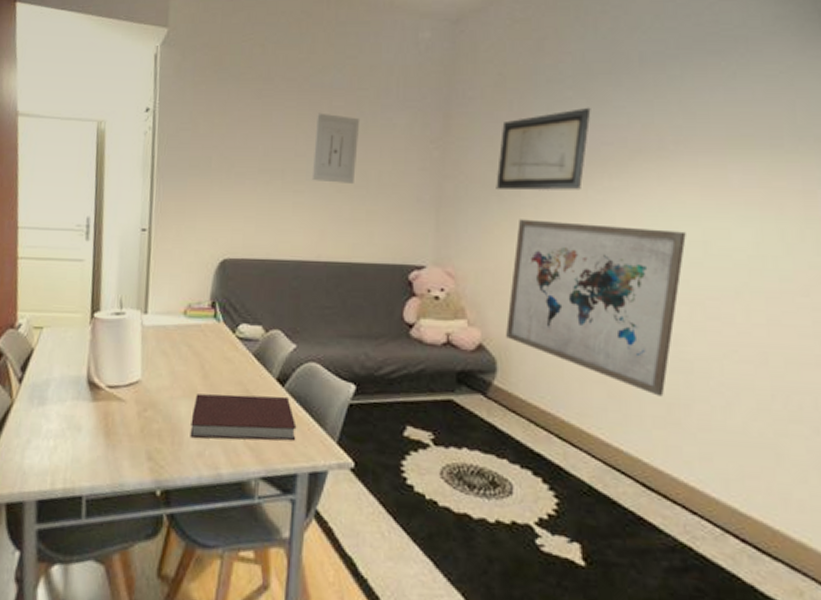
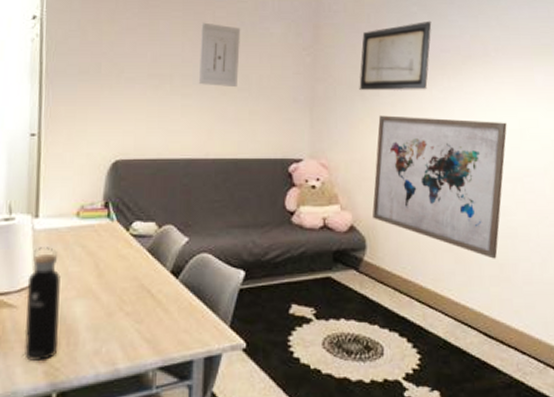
water bottle: none [131,343,167,458] -> present [24,247,61,362]
notebook: present [190,394,297,442] -> none [86,287,191,338]

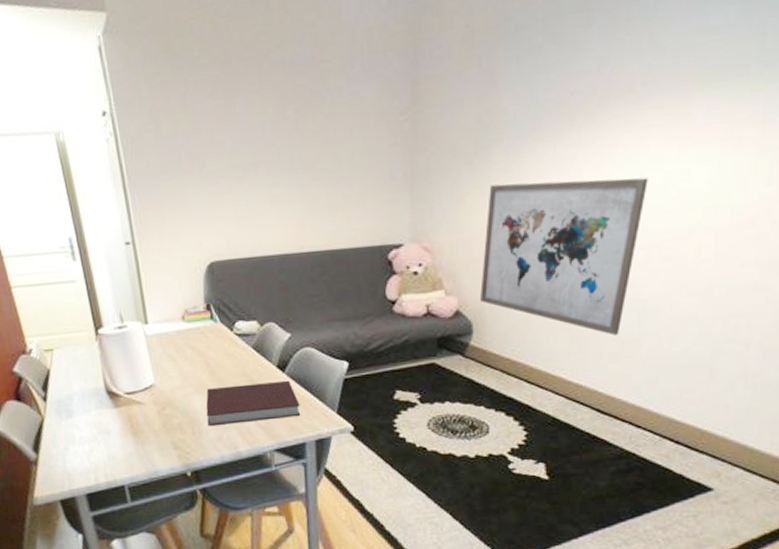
water bottle: present [24,247,61,362] -> none [149,350,186,448]
notebook: none [86,287,191,338] -> present [206,380,301,427]
wall art: present [198,22,241,88] -> none [281,94,328,171]
wall art: present [359,20,432,91] -> none [467,53,561,158]

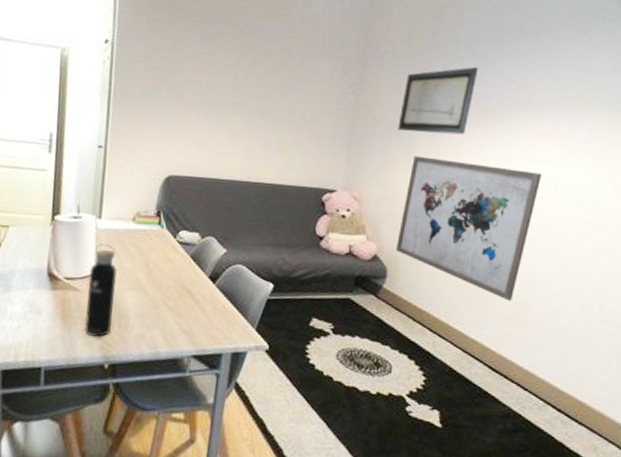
water bottle: none [149,350,186,448] -> present [84,243,117,338]
notebook: present [206,380,301,427] -> none [134,287,224,328]
wall art: none [467,53,561,158] -> present [397,66,479,135]

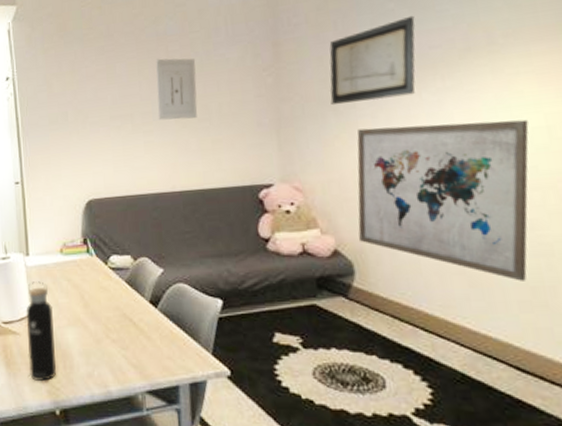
wall art: none [247,55,291,119] -> present [156,58,198,121]

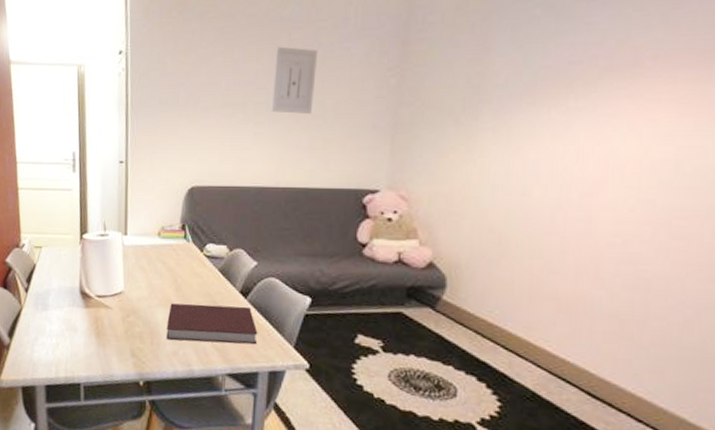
water bottle: present [26,281,57,382] -> none [118,260,145,355]
notebook: none [78,316,174,362] -> present [166,303,258,345]
wall art: present [329,15,415,106] -> none [453,25,560,115]
wall art: present [357,119,529,281] -> none [457,143,656,313]

